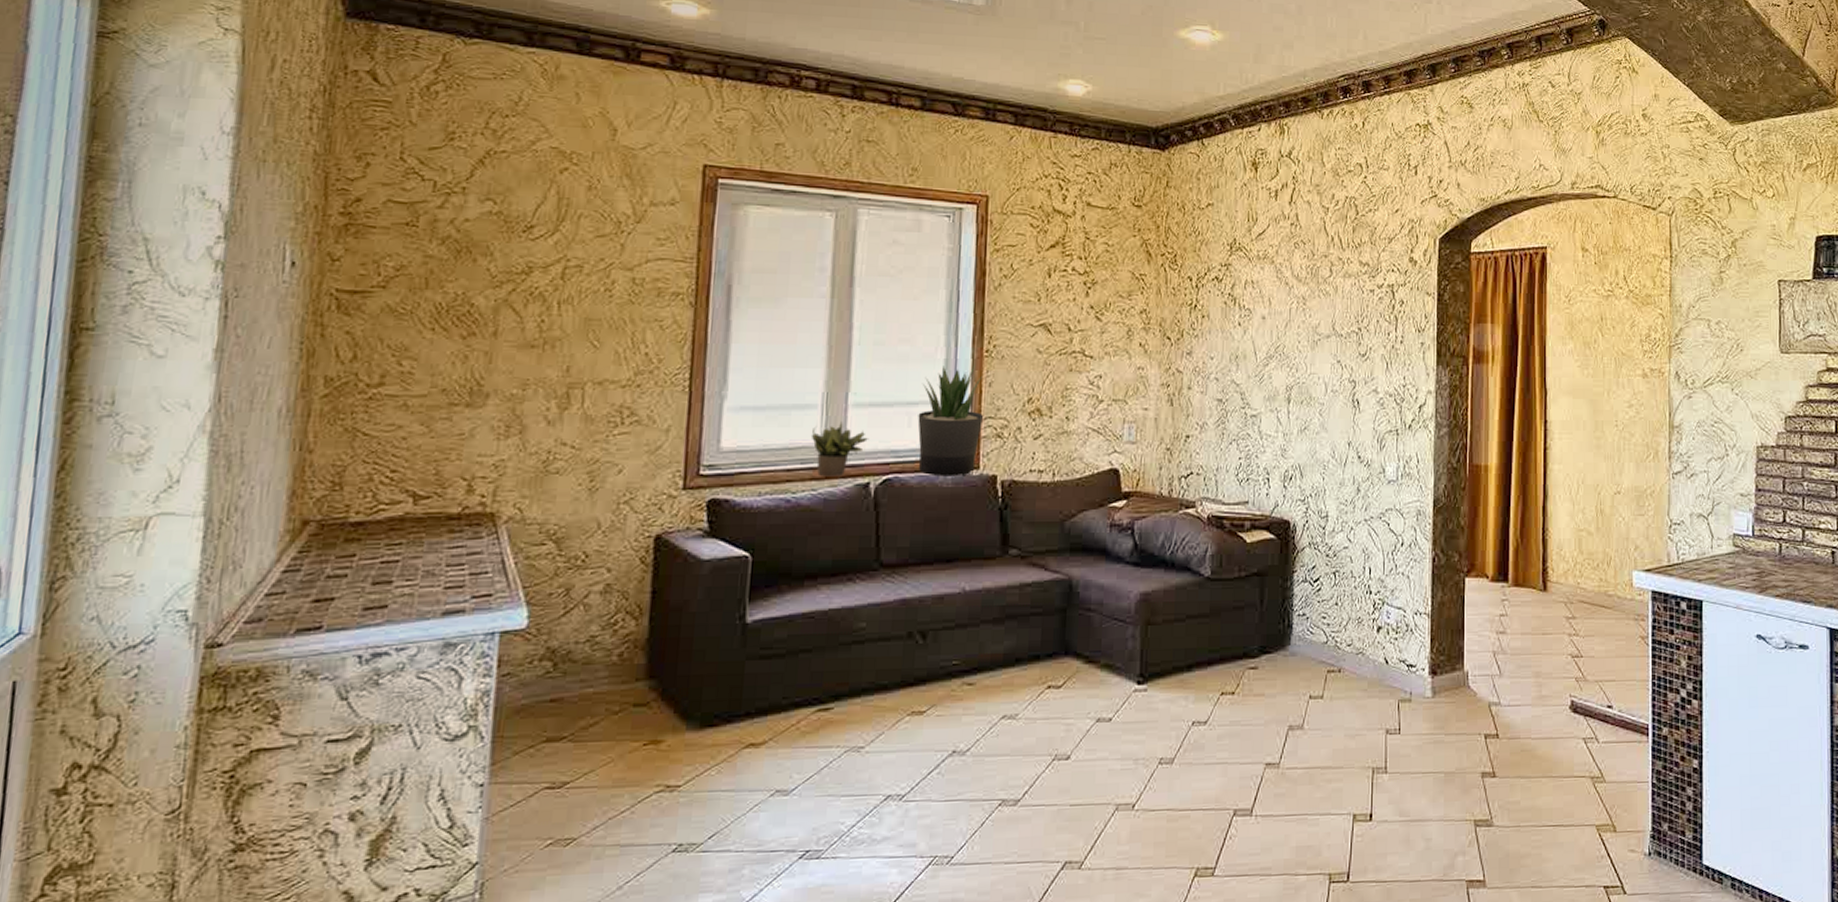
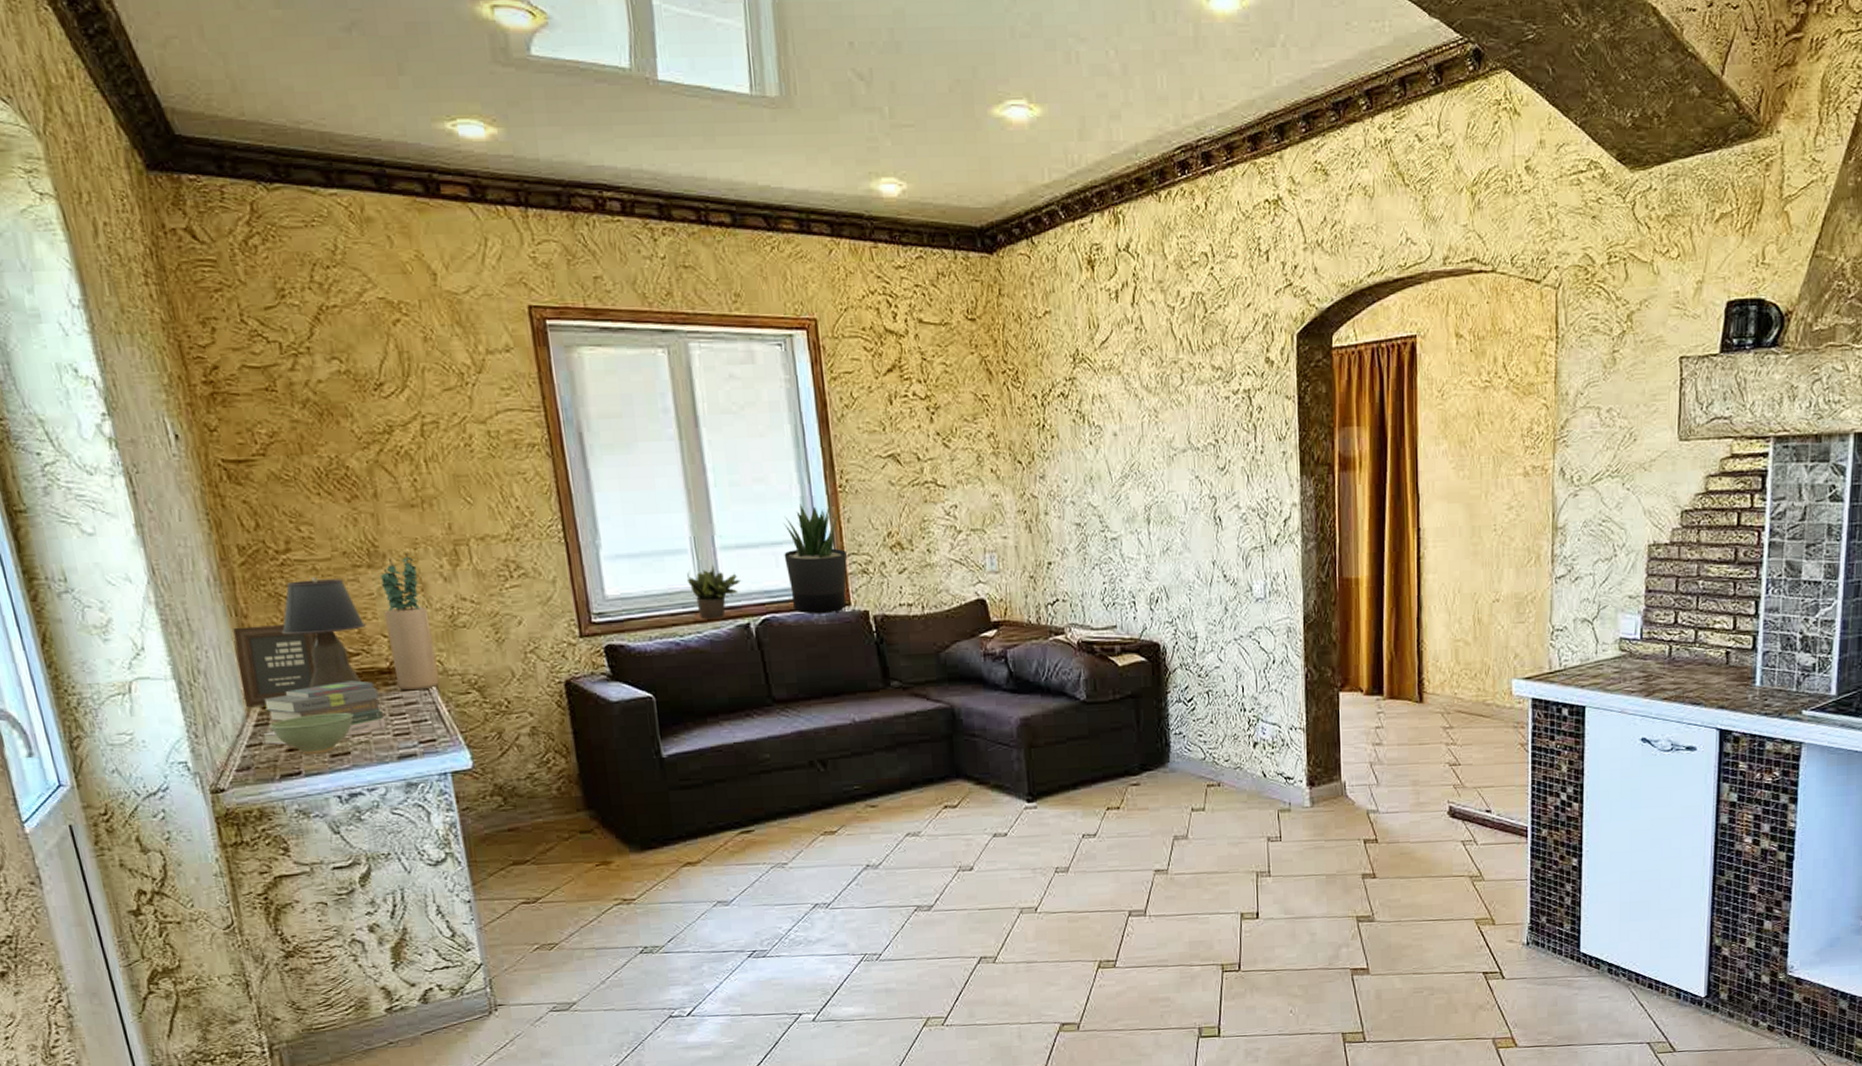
picture frame: none [279,462,388,551] -> present [233,625,317,708]
books: none [288,526,440,595] -> present [262,680,386,745]
bowl: none [301,560,404,608] -> present [270,712,354,756]
table lamp: none [348,413,446,533] -> present [282,577,366,689]
vase: none [464,391,521,540] -> present [381,550,441,691]

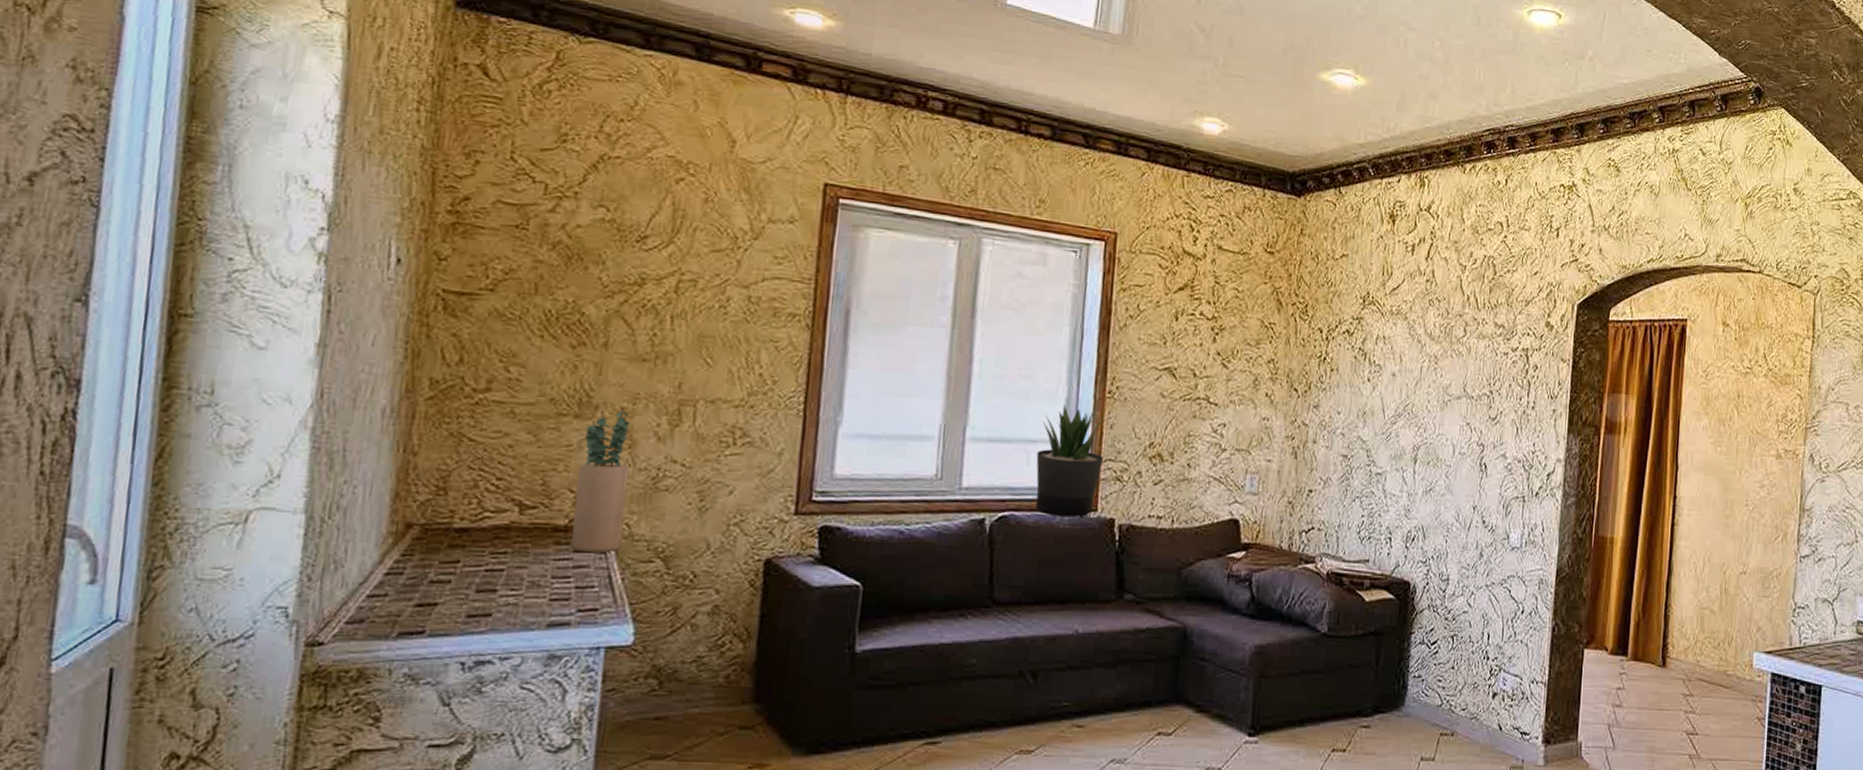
picture frame: present [233,625,317,708] -> none [381,464,493,554]
books: present [262,680,386,745] -> none [390,535,546,599]
bowl: present [270,712,354,756] -> none [404,567,509,614]
table lamp: present [282,577,366,689] -> none [452,420,553,540]
potted plant: present [686,565,742,620] -> none [926,455,986,511]

